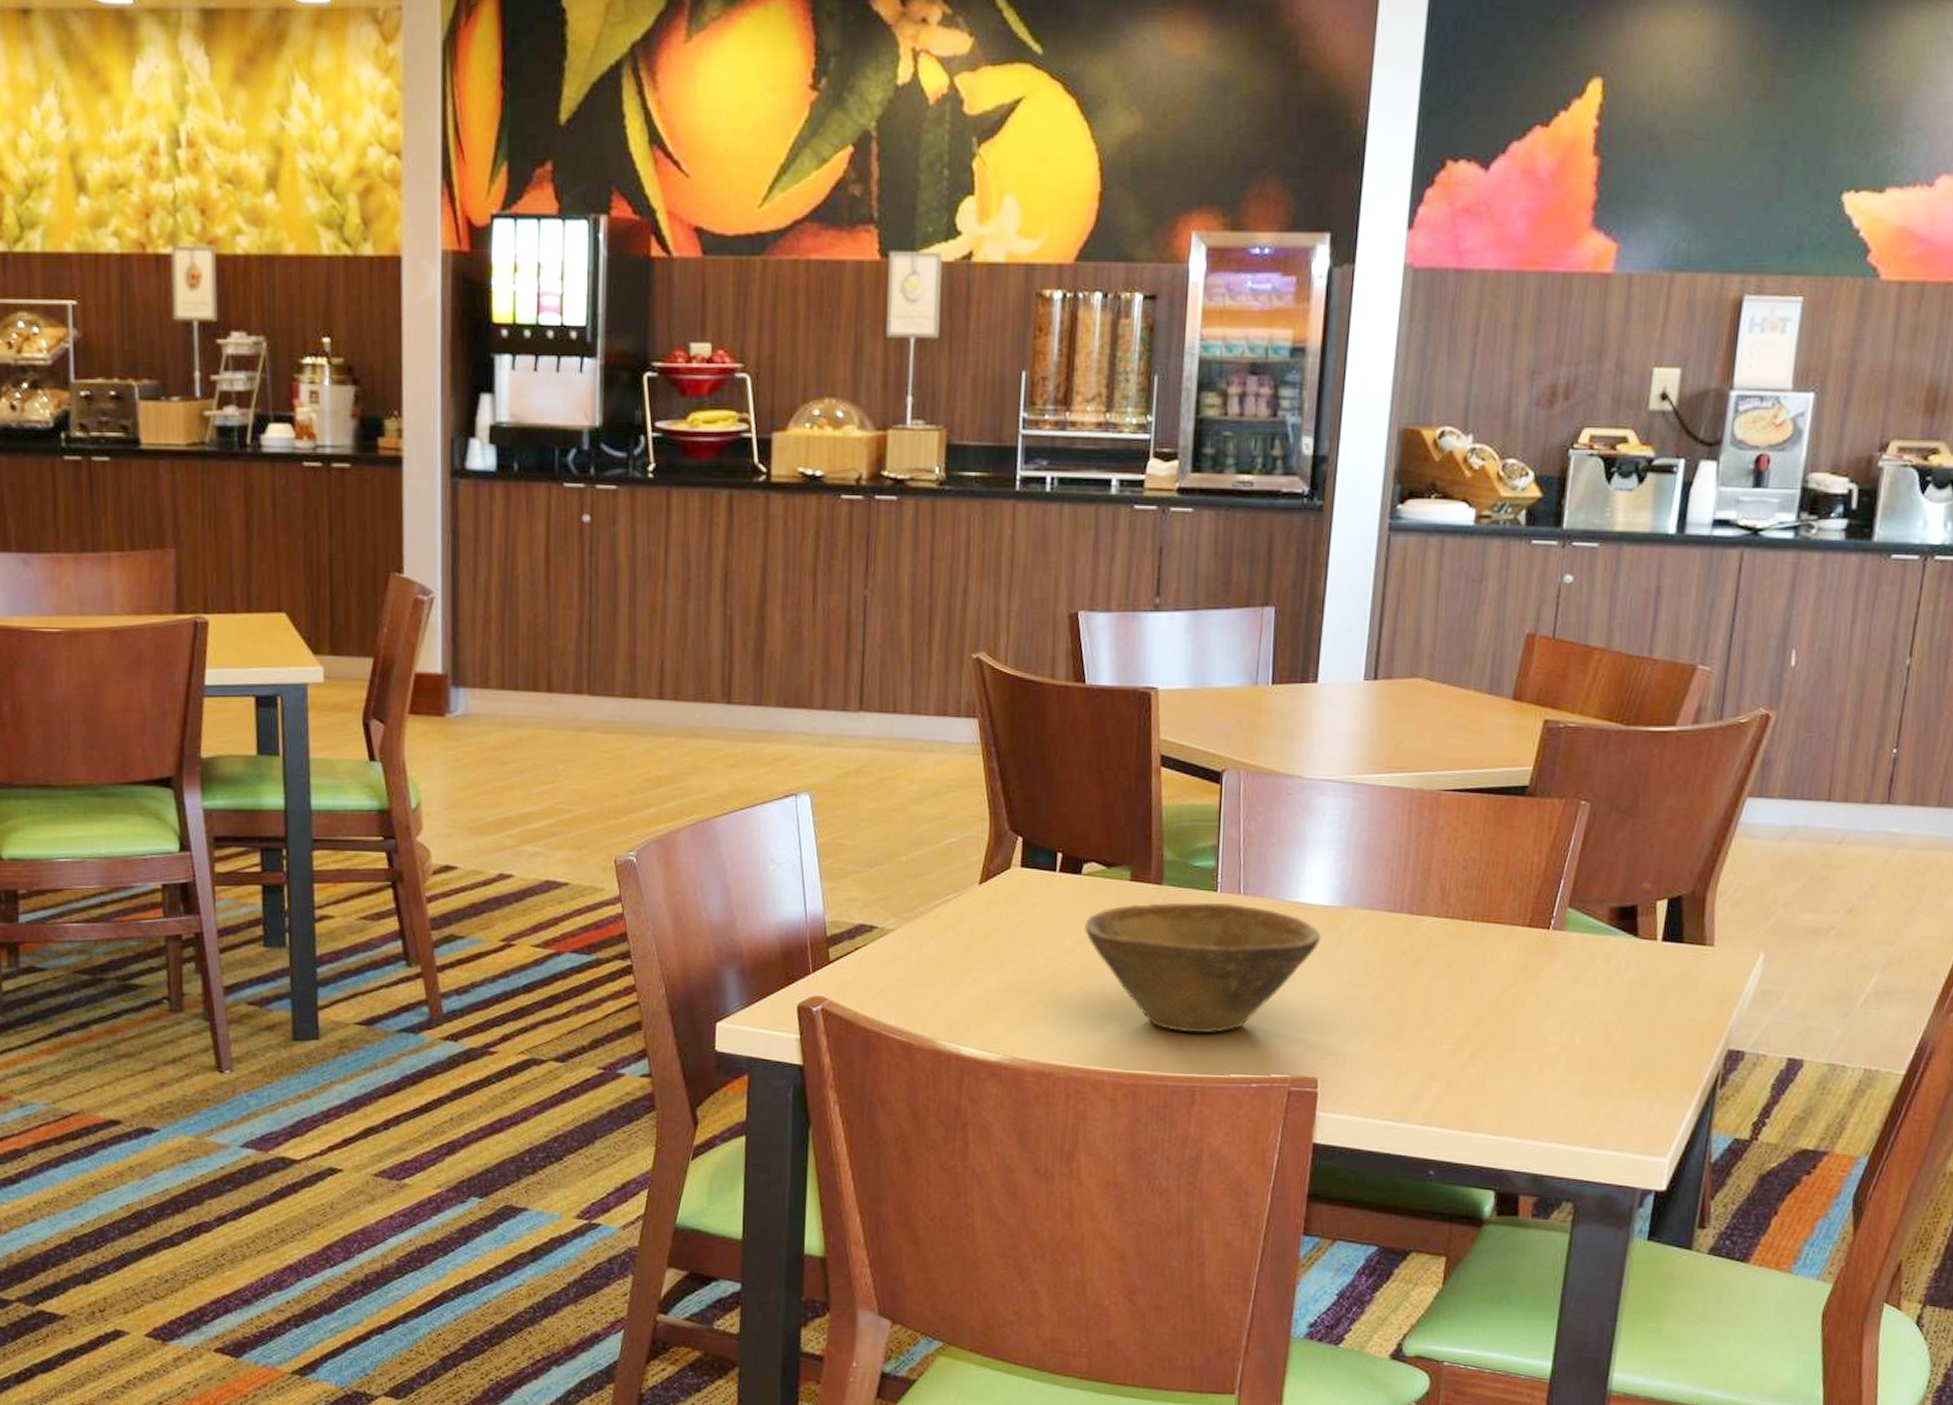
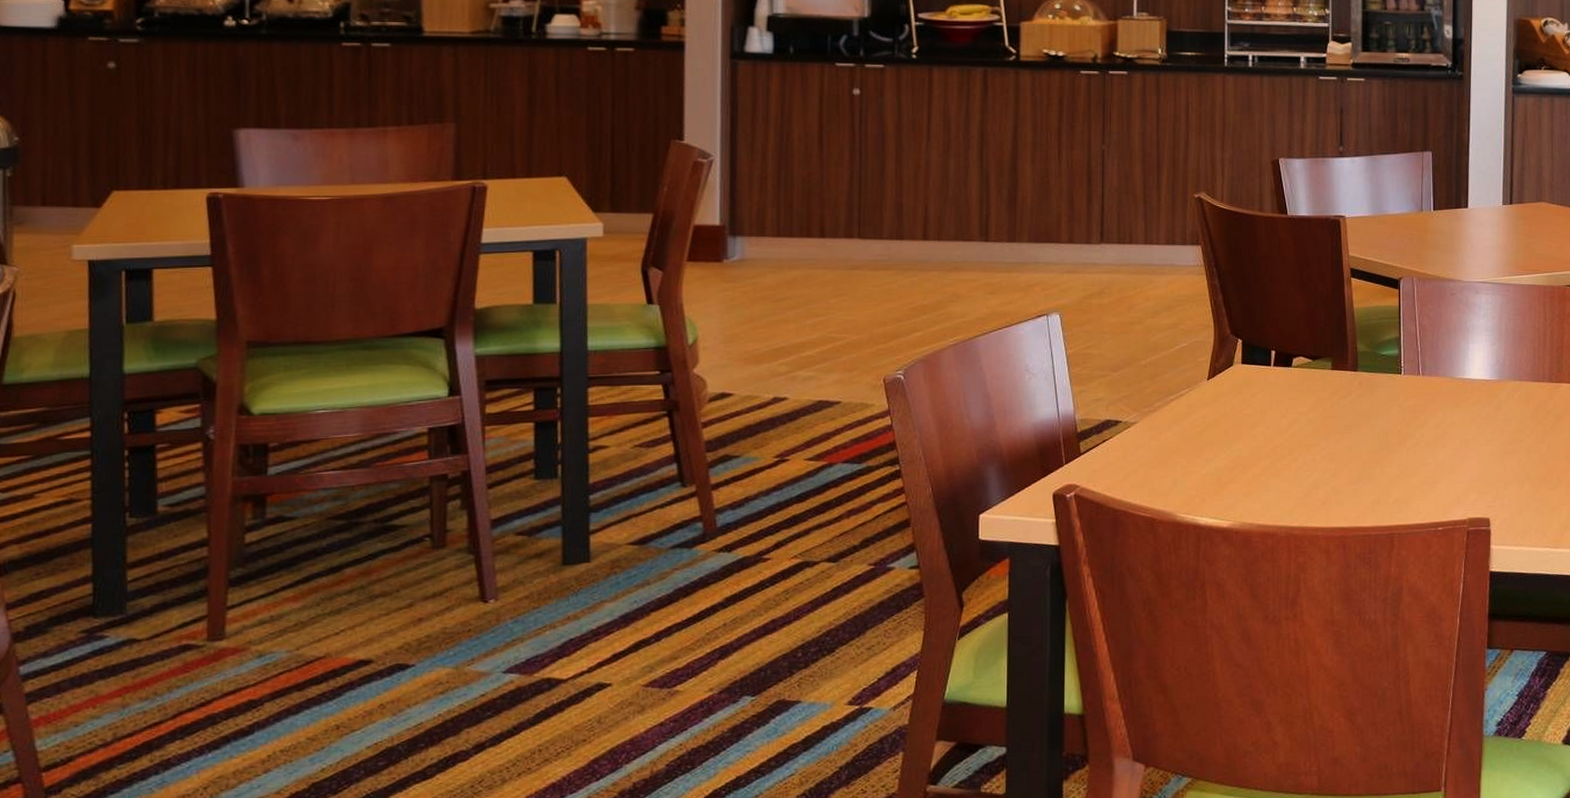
bowl: present [1084,902,1321,1034] -> none [1296,382,1485,490]

